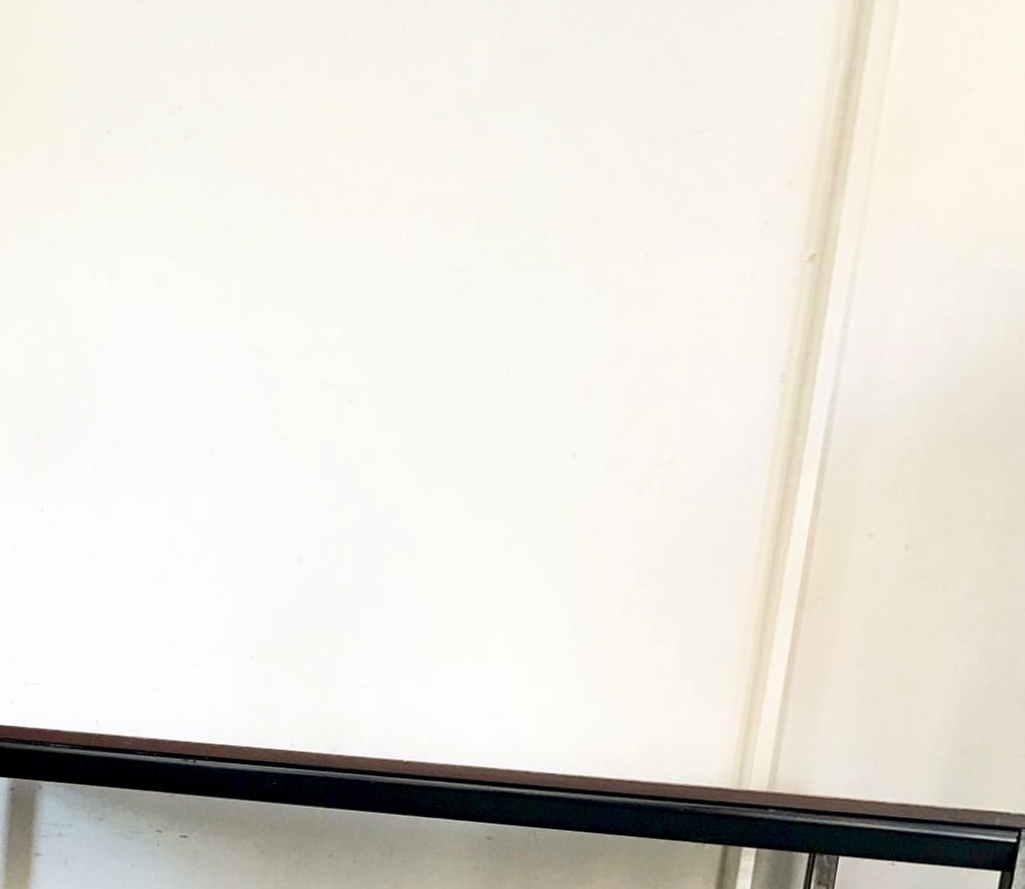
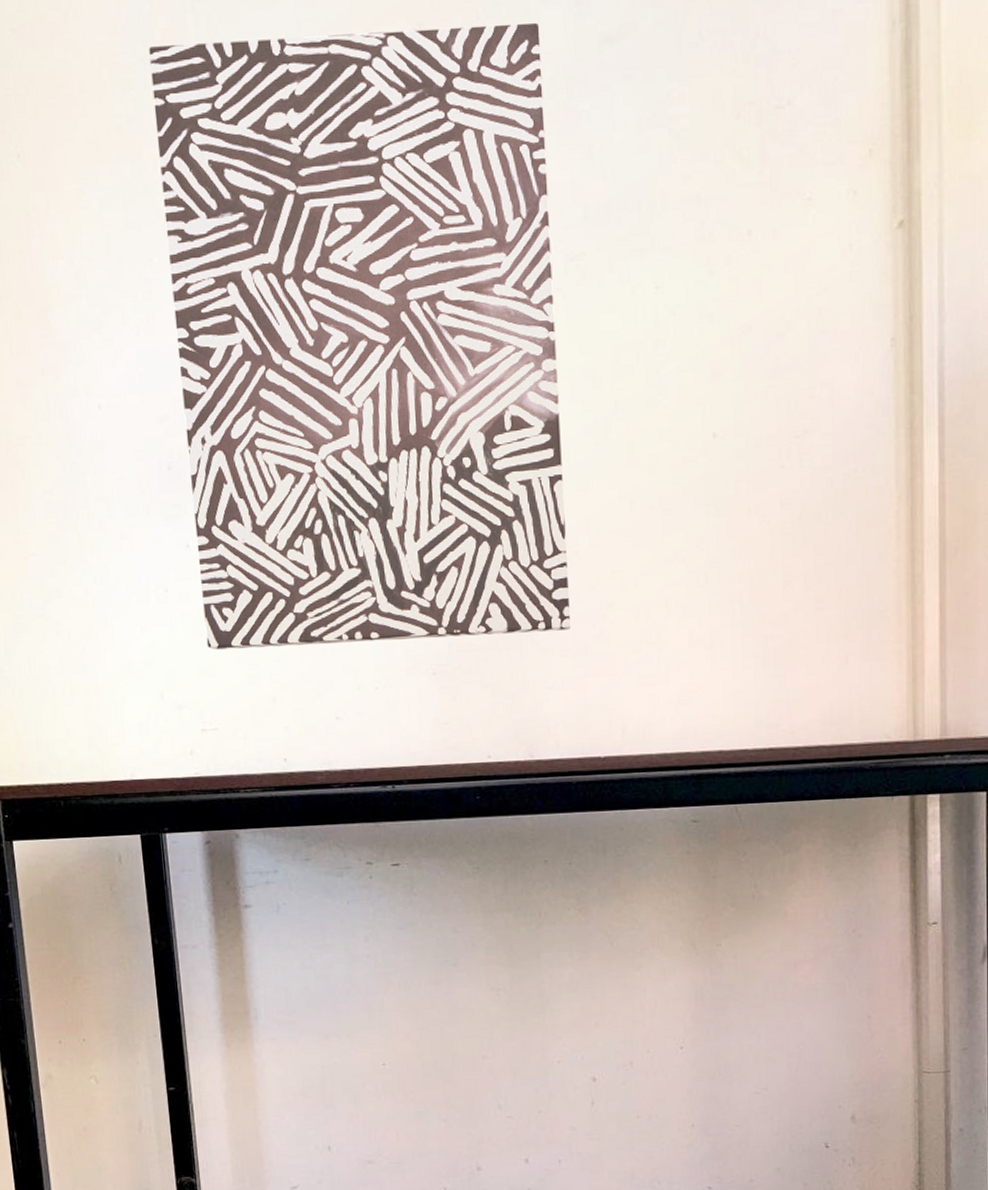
wall art: none [43,37,463,632] -> present [149,23,570,650]

